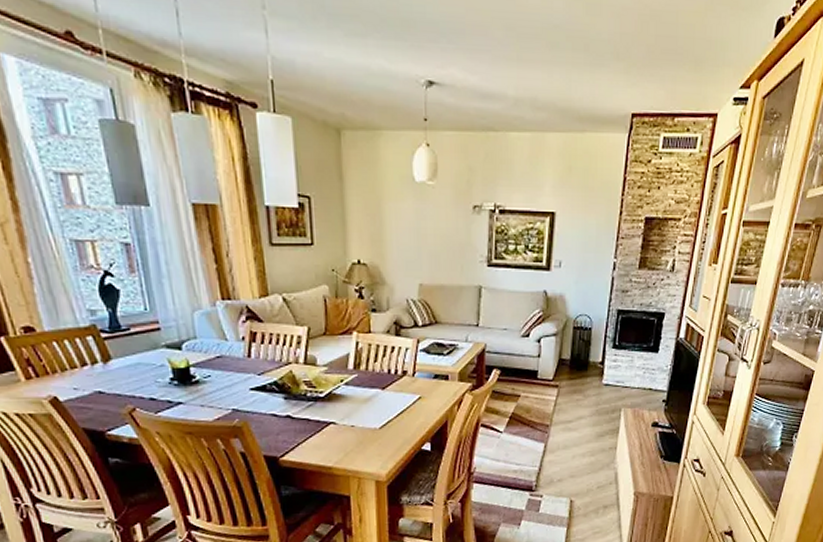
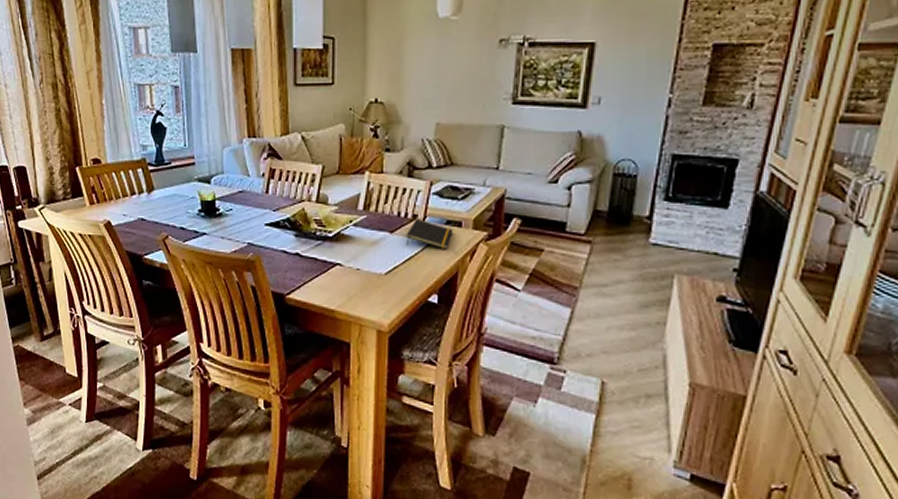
notepad: none [397,375,440,401] -> present [405,219,452,249]

